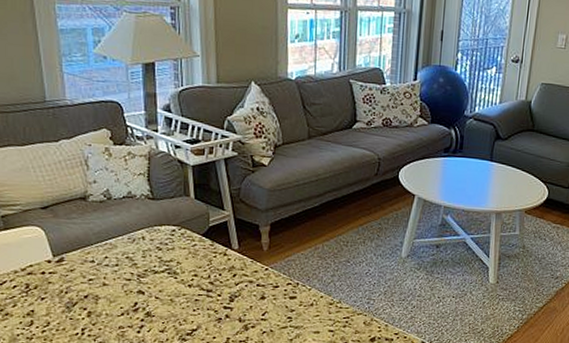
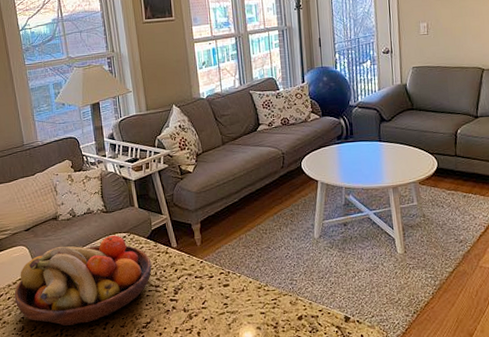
fruit bowl: none [22,226,205,325] -> present [14,235,152,326]

